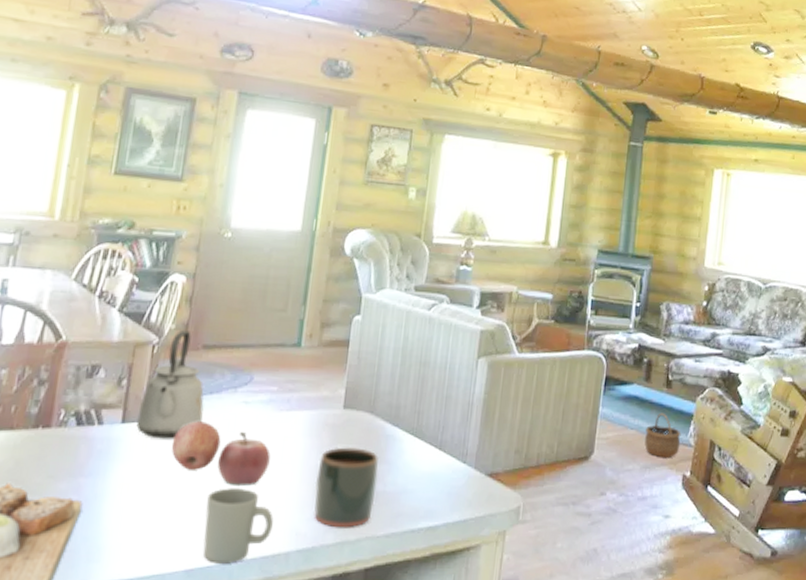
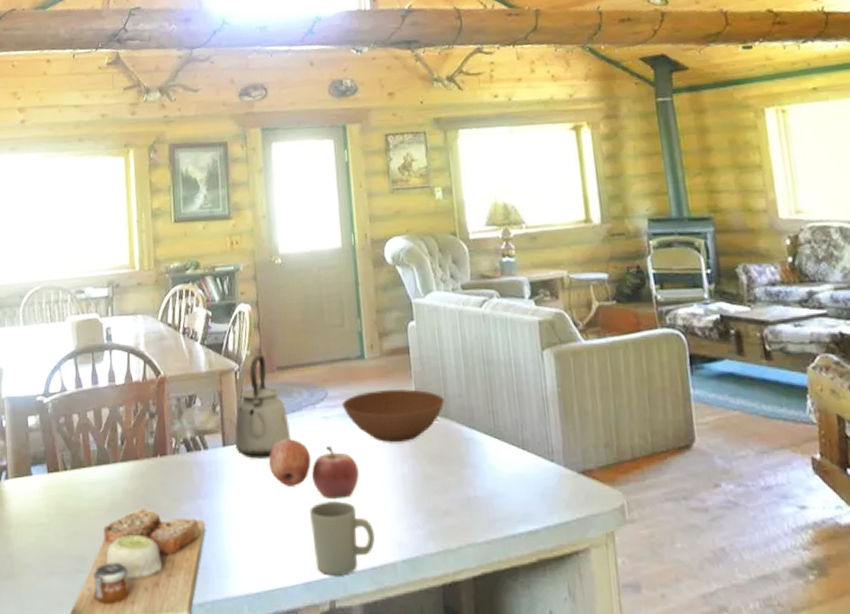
bowl: none [266,380,374,433] -> present [341,388,445,442]
mug: present [314,447,379,528] -> none [404,453,468,536]
wicker basket: present [644,412,681,457] -> none [752,388,800,439]

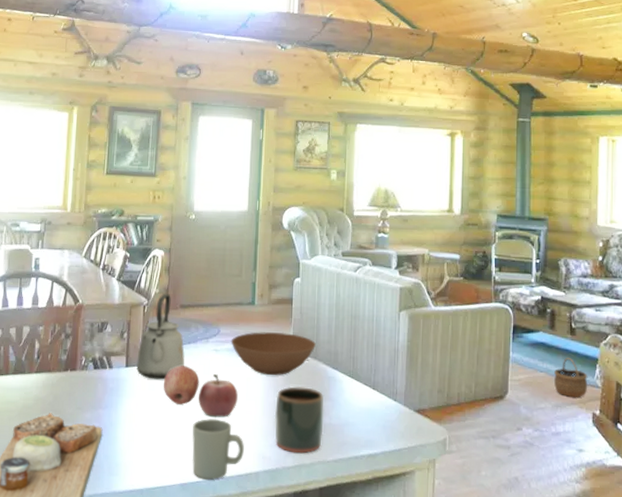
mug: none [404,453,468,536] -> present [274,386,324,454]
wicker basket: none [752,388,800,439] -> present [554,357,588,397]

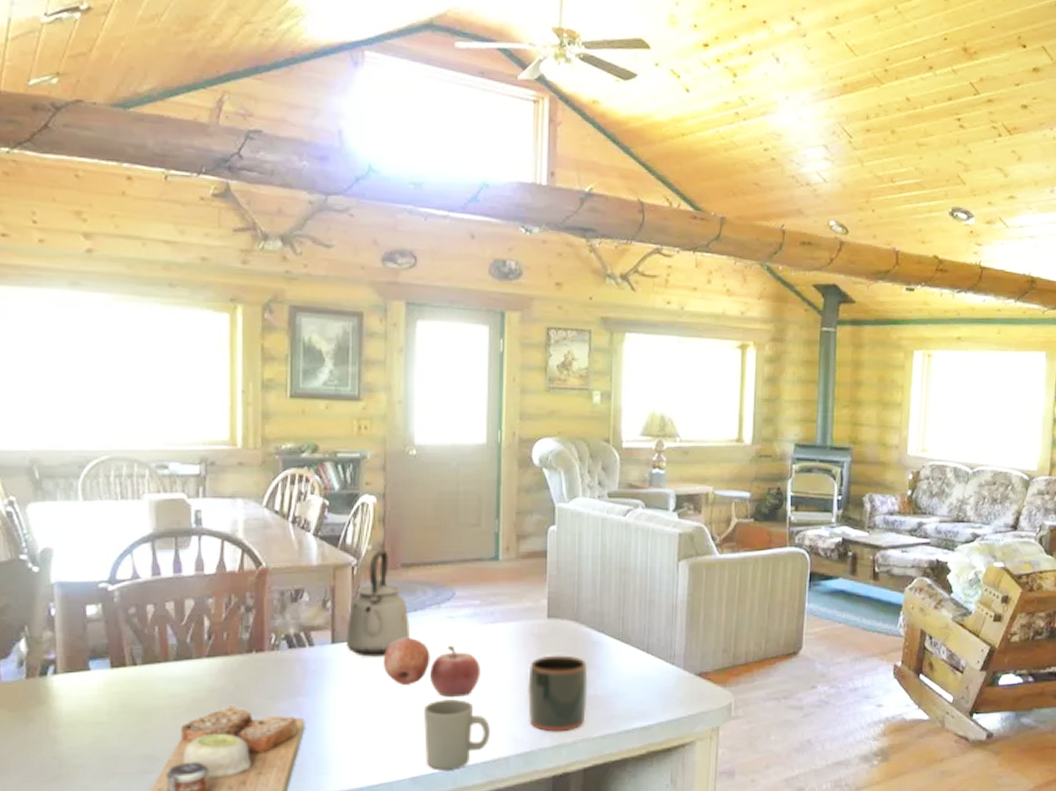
bowl: present [231,332,316,375] -> none [469,591,577,643]
wicker basket: present [554,357,588,397] -> none [853,605,891,649]

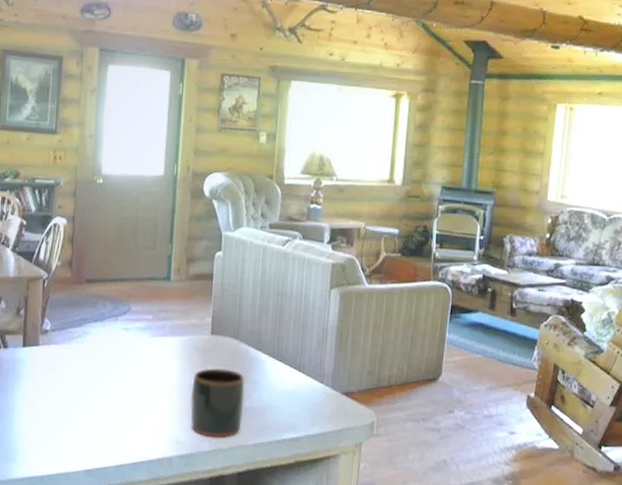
kettle: present [346,549,410,657] -> none [35,266,91,361]
fruit: present [382,638,430,685] -> none [65,345,107,387]
mug: present [424,699,490,770] -> none [98,402,156,466]
fruit: present [430,646,480,697] -> none [106,355,150,400]

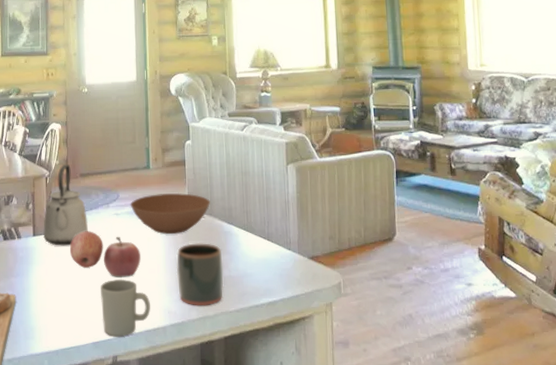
kettle: none [35,266,91,361] -> present [43,163,88,246]
fruit: none [65,345,107,387] -> present [69,231,104,268]
mug: none [98,402,156,466] -> present [101,279,150,337]
fruit: none [106,355,150,400] -> present [104,237,141,277]
bowl: none [143,309,237,356] -> present [130,192,210,234]

